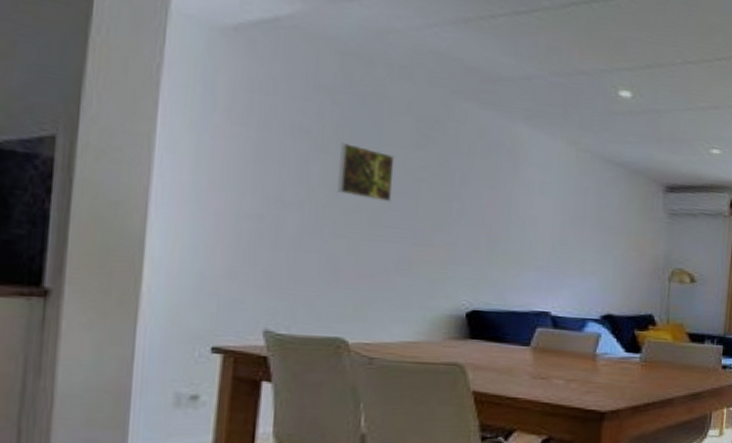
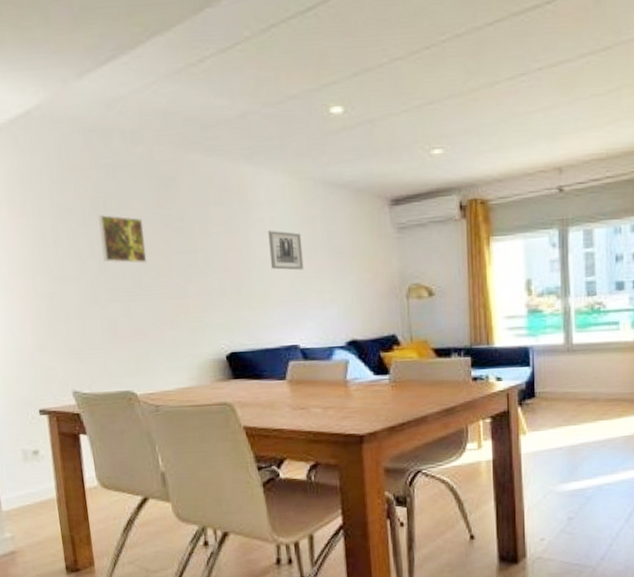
wall art: none [533,192,571,238] -> present [268,229,304,270]

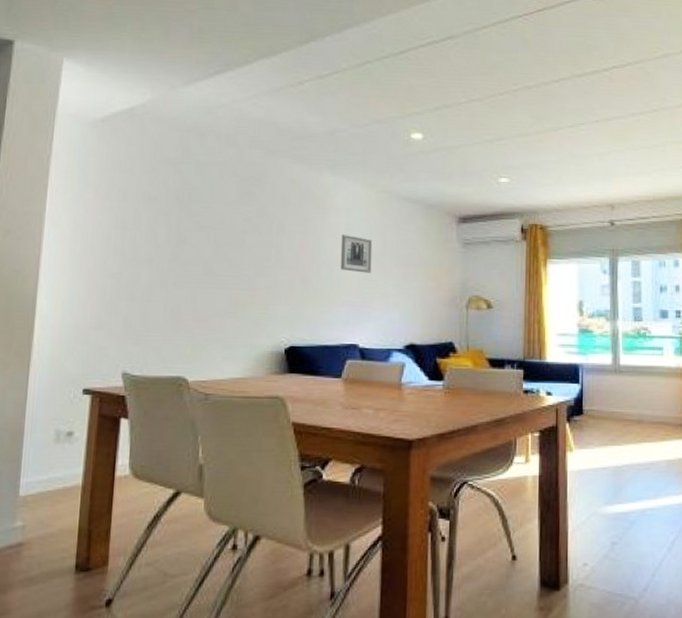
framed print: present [98,214,147,264] -> none [179,205,224,253]

